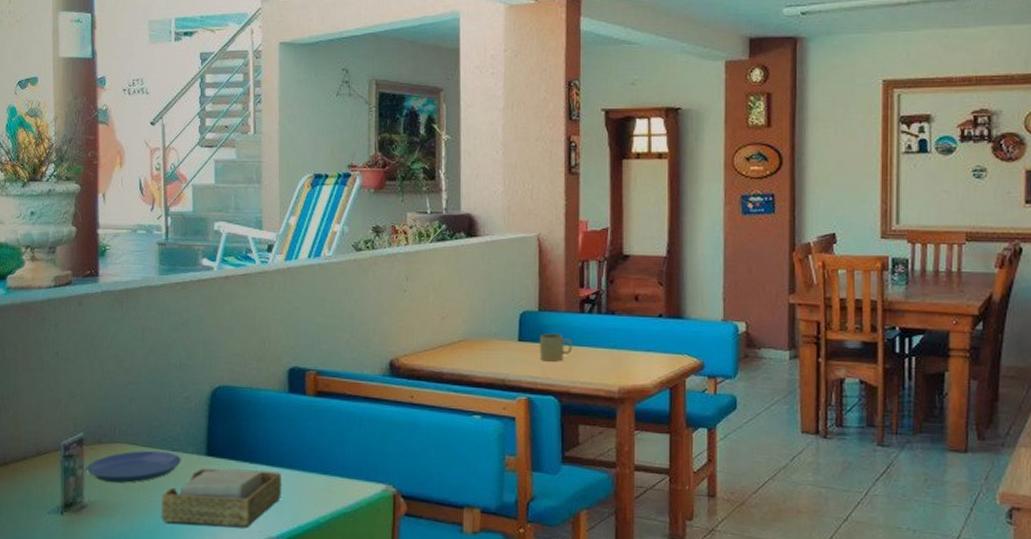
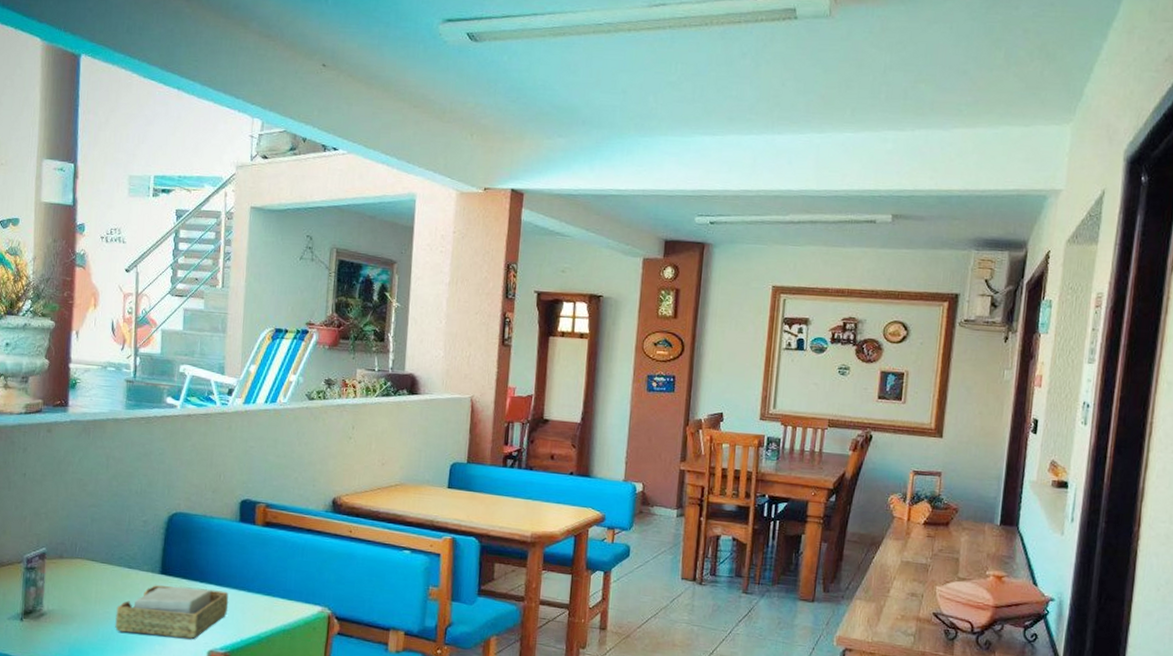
plate: present [87,450,181,483] -> none [47,566,137,595]
mug: present [539,333,573,362] -> none [465,483,495,508]

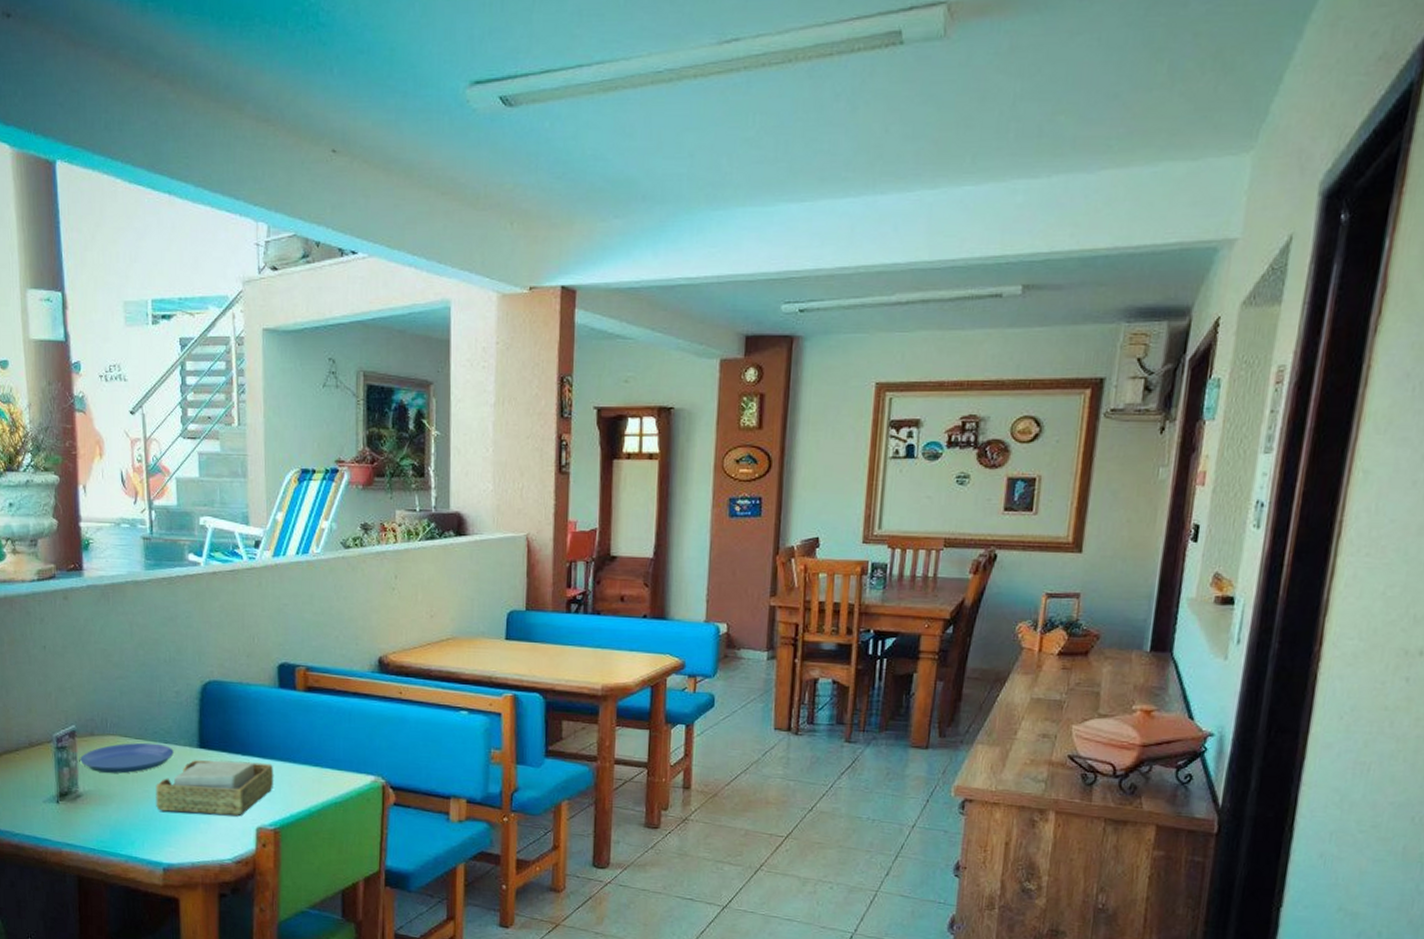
plate: none [47,566,137,595] -> present [80,742,174,774]

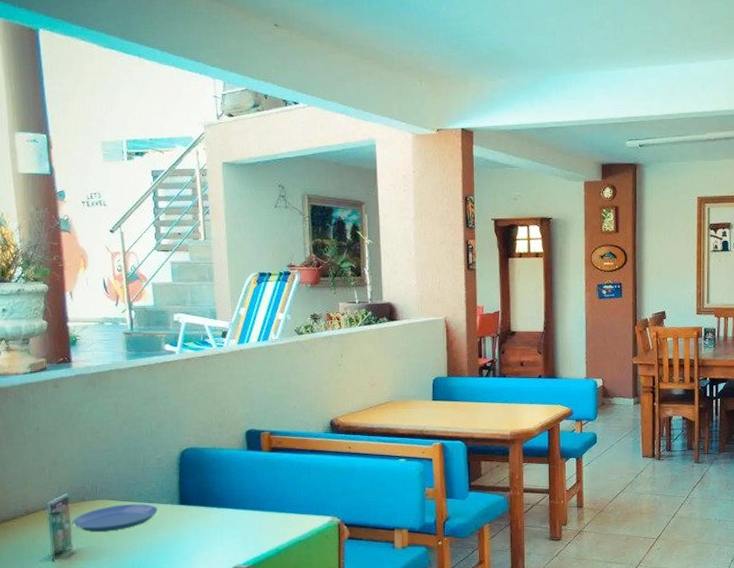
napkin holder: present [155,760,274,816] -> none [142,513,246,560]

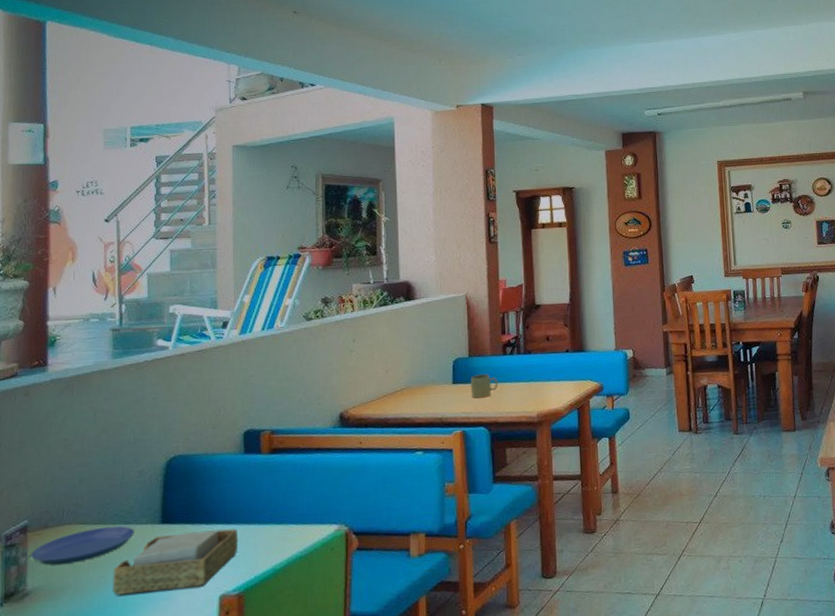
napkin holder: none [142,513,246,560] -> present [113,528,239,596]
mug: none [449,393,475,415] -> present [470,374,498,399]

